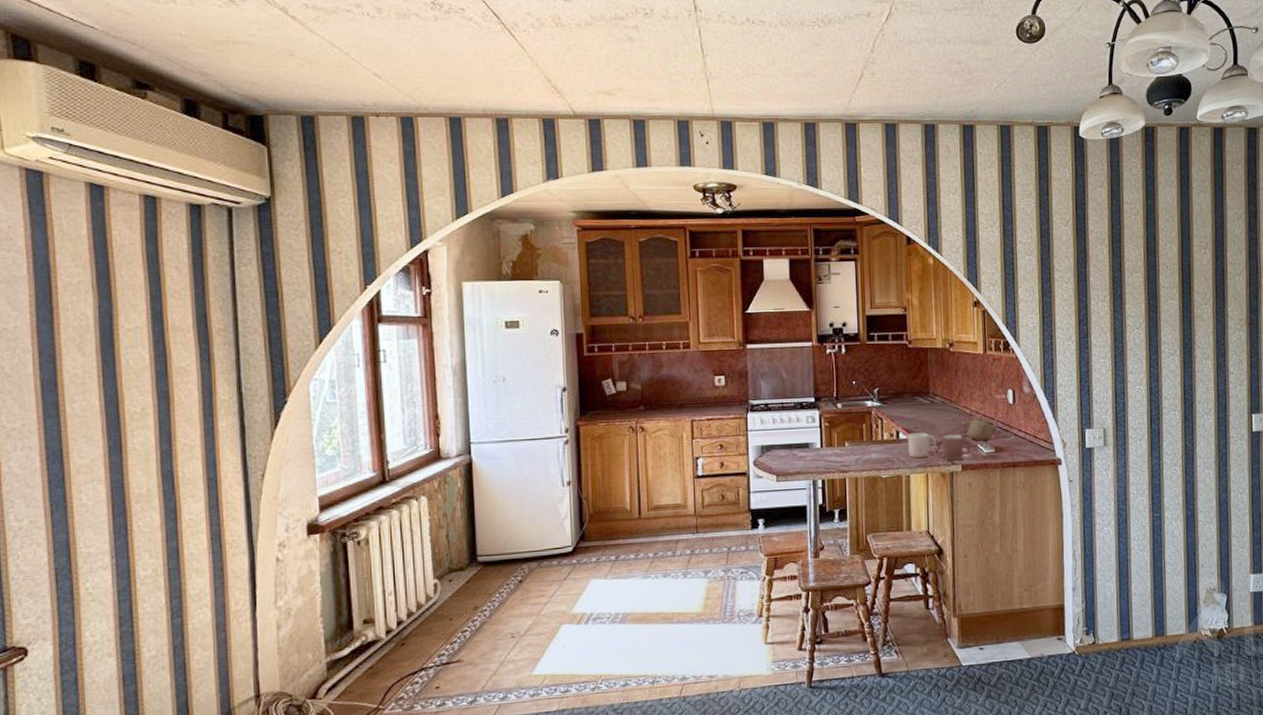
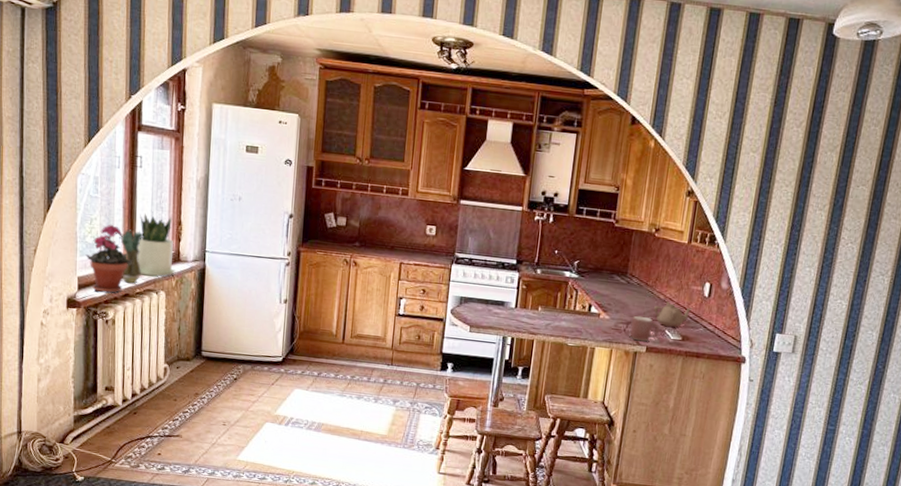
potted plant: none [326,430,385,511] -> present [85,224,133,293]
vase: none [365,430,397,494] -> present [119,227,143,284]
planter: none [388,410,438,482] -> present [137,213,176,277]
mug: present [908,433,937,459] -> none [597,309,627,334]

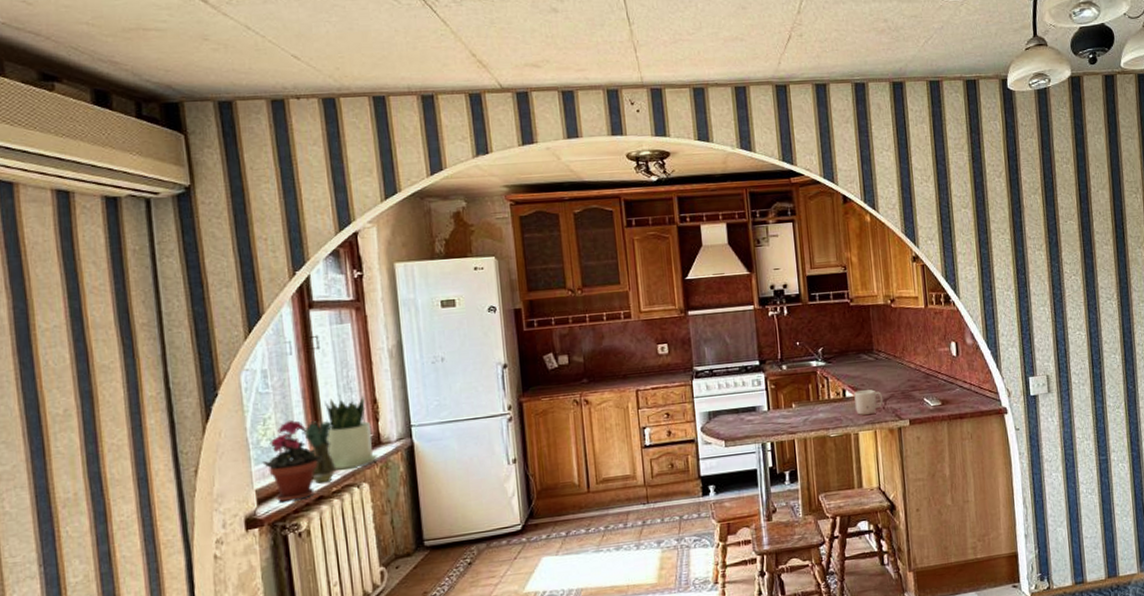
mug: none [597,309,627,334] -> present [854,389,884,416]
mug: present [629,315,660,342] -> none [888,389,918,416]
teapot: present [654,301,693,328] -> none [907,369,945,395]

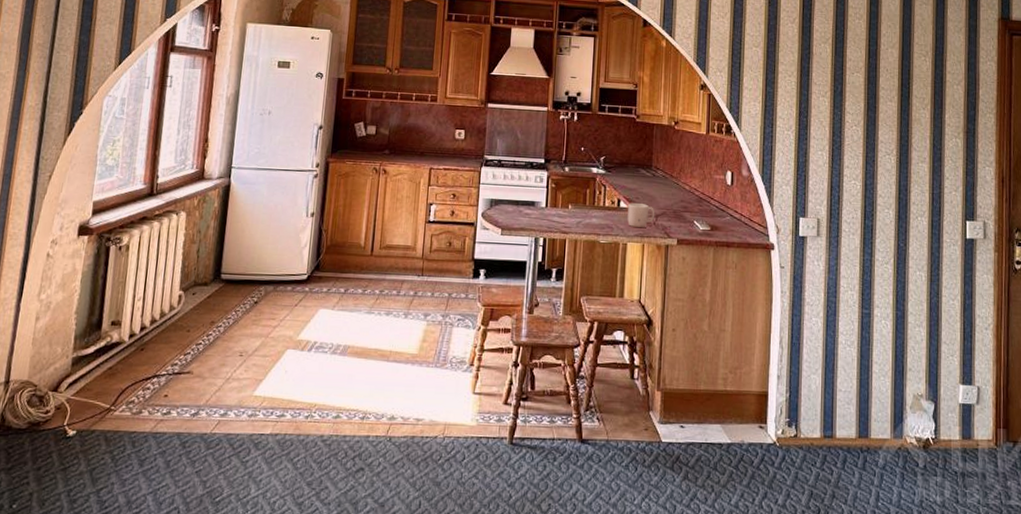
potted plant: present [262,419,324,503] -> none [104,144,154,218]
vase: present [302,419,336,484] -> none [141,147,167,206]
planter: present [325,395,379,470] -> none [159,132,200,197]

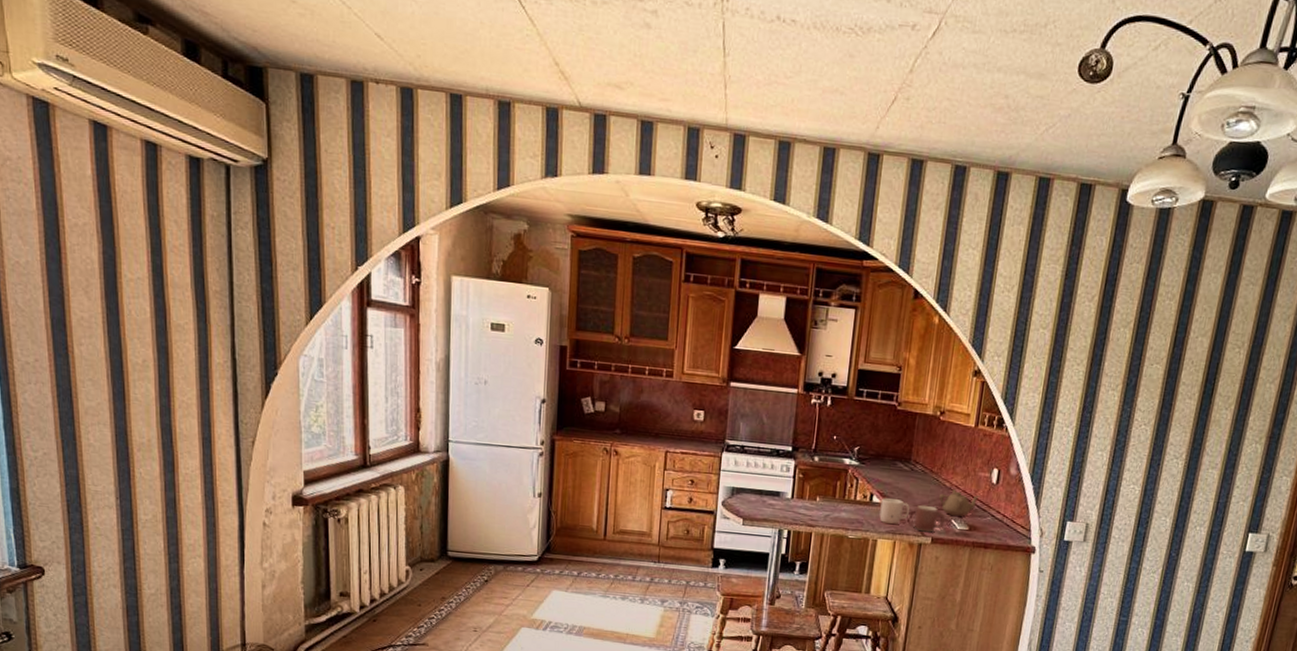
mug: none [660,207,689,234] -> present [914,504,946,533]
teapot: none [681,192,718,218] -> present [939,489,980,518]

